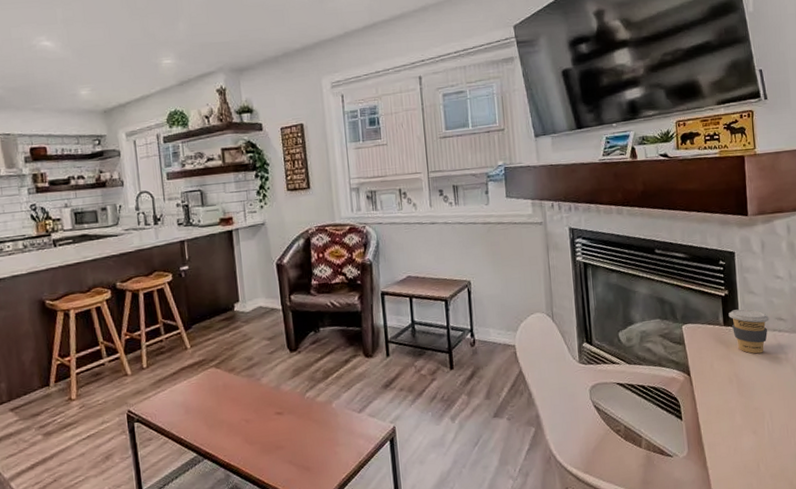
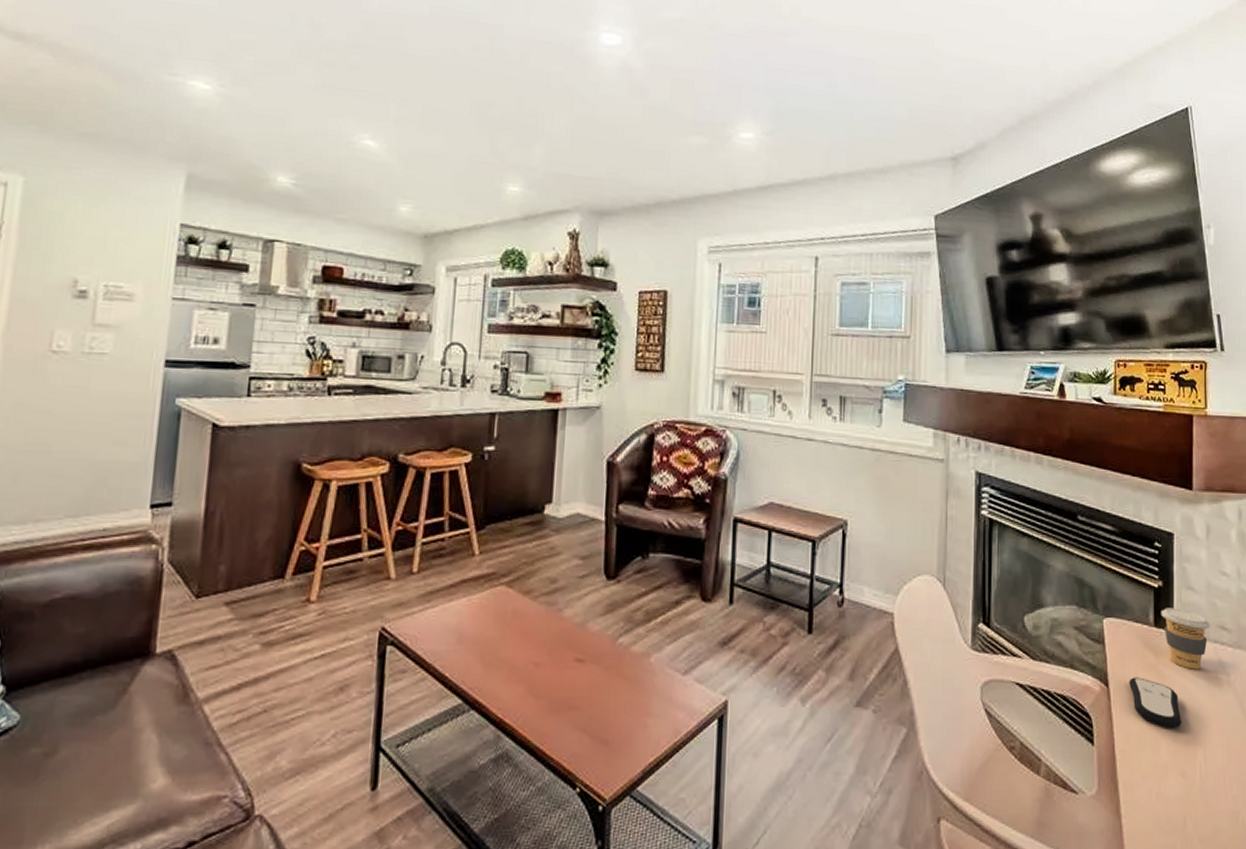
remote control: none [707,365,751,400] -> present [1129,677,1181,729]

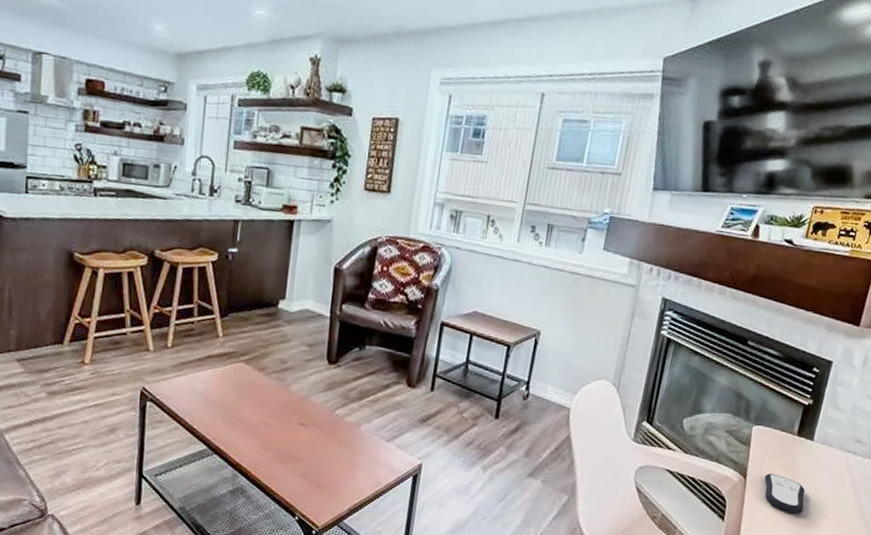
coffee cup: present [1161,608,1210,670] -> none [804,421,848,472]

